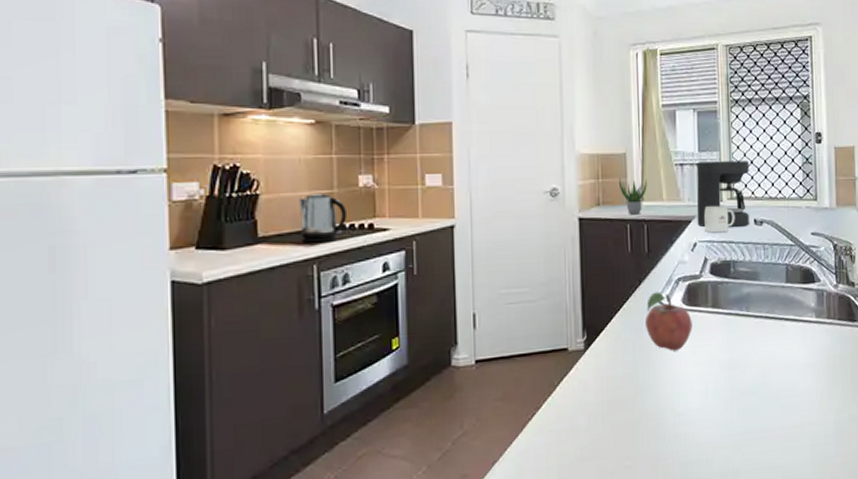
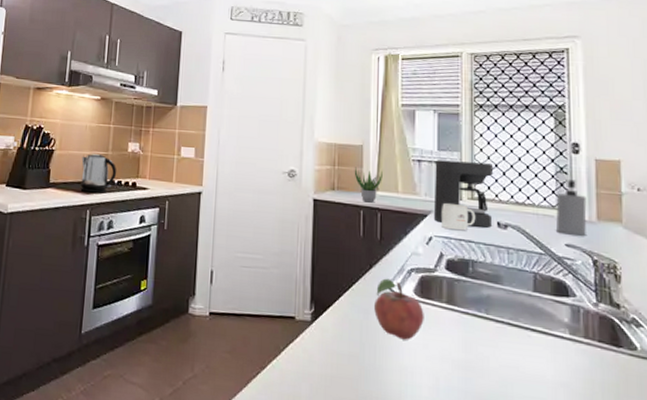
soap dispenser: none [802,169,828,225] -> present [556,179,587,237]

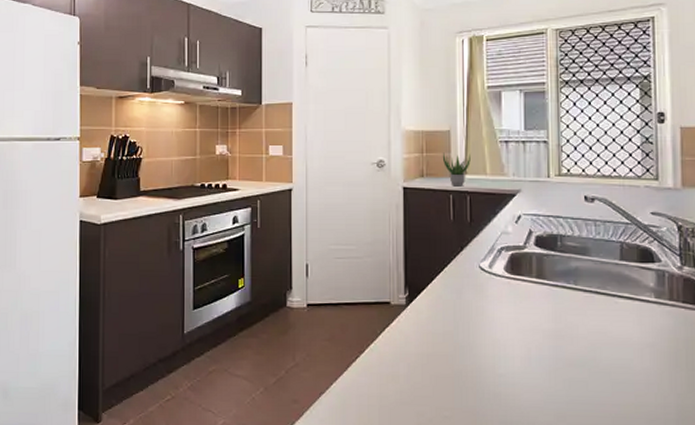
kettle: present [80,154,117,194] -> none [170,159,207,198]
fruit: present [374,278,424,340] -> none [467,258,515,315]
coffee maker: present [433,160,494,229] -> none [521,139,581,203]
mug: present [440,203,476,232] -> none [529,182,563,209]
soap dispenser: present [556,179,587,237] -> none [641,149,672,204]

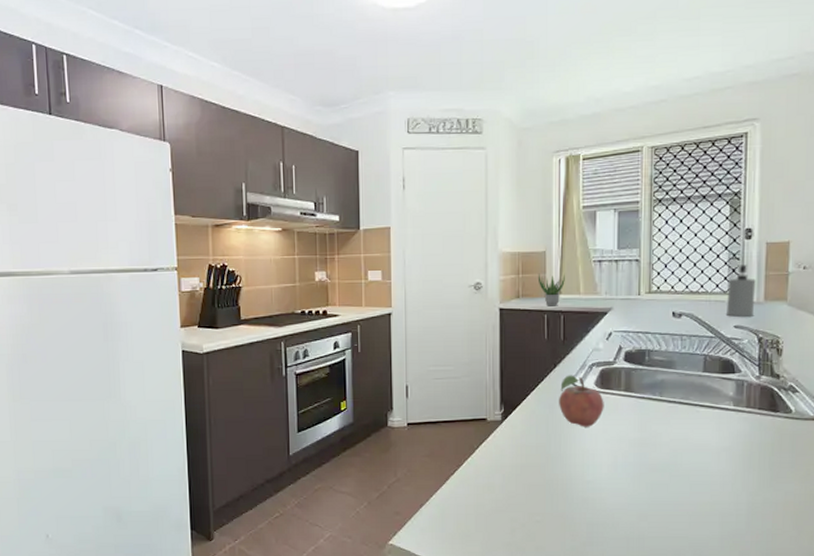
fruit: none [467,258,515,315] -> present [559,375,604,427]
soap dispenser: none [641,149,672,204] -> present [727,264,756,318]

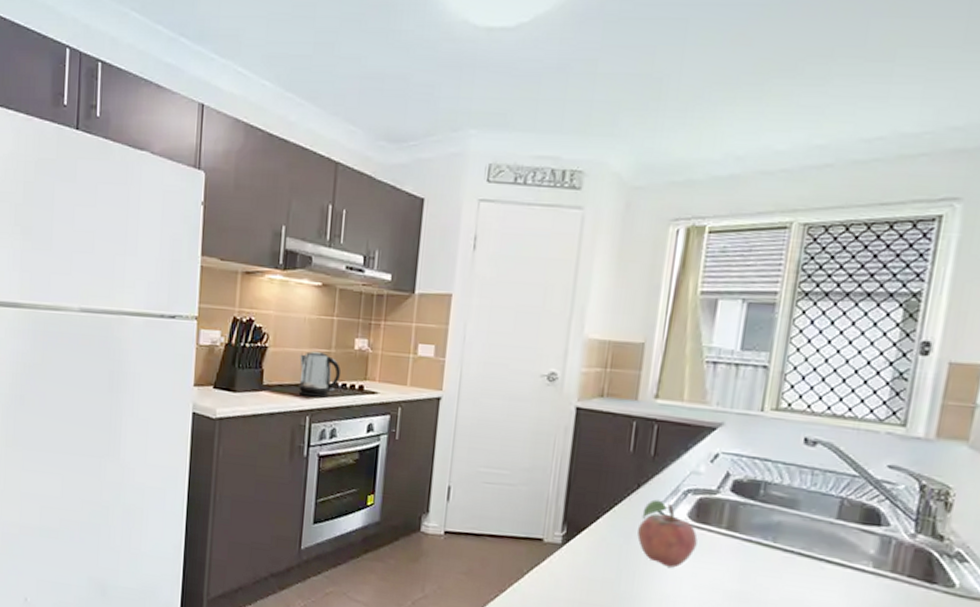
kettle: none [270,287,307,325] -> present [298,351,342,398]
potted plant: present [537,273,565,306] -> none [630,369,666,413]
soap dispenser: present [727,264,756,318] -> none [879,387,927,458]

